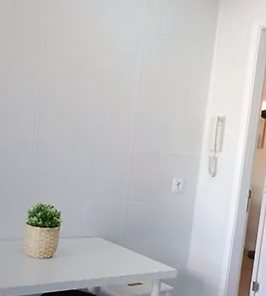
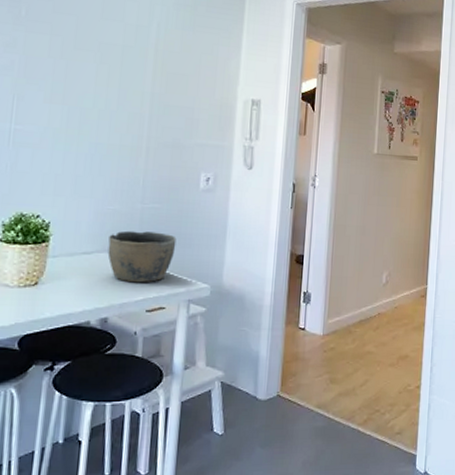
bowl: none [101,221,152,263] -> present [107,230,177,283]

